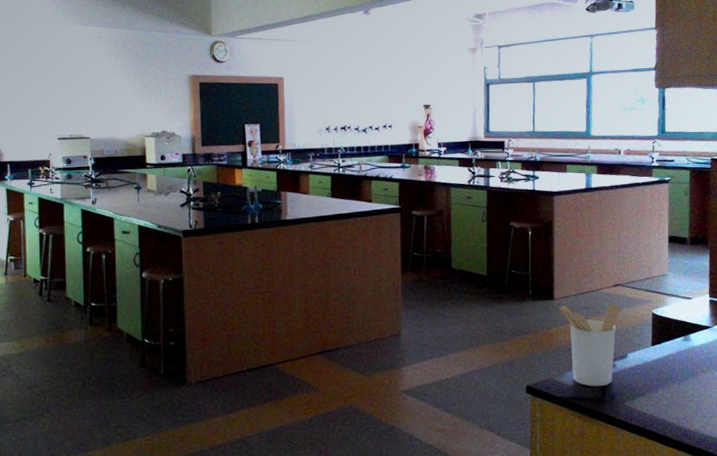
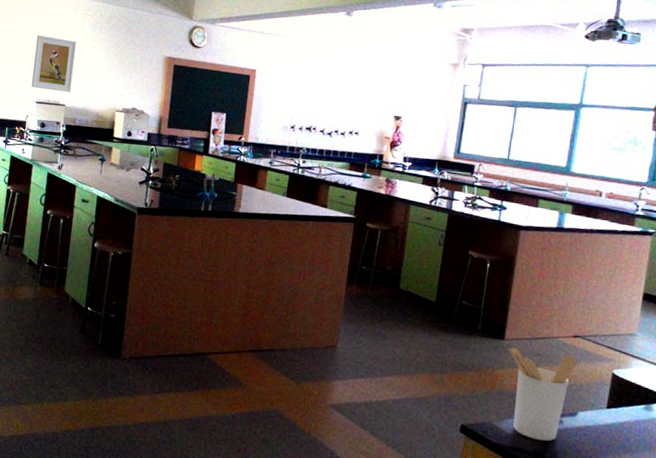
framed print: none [48,69,94,125] -> present [31,34,77,92]

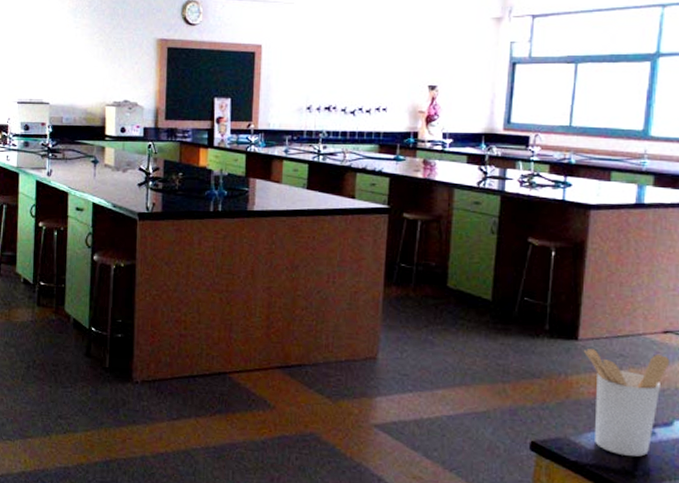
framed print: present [31,34,77,92] -> none [11,26,57,88]

